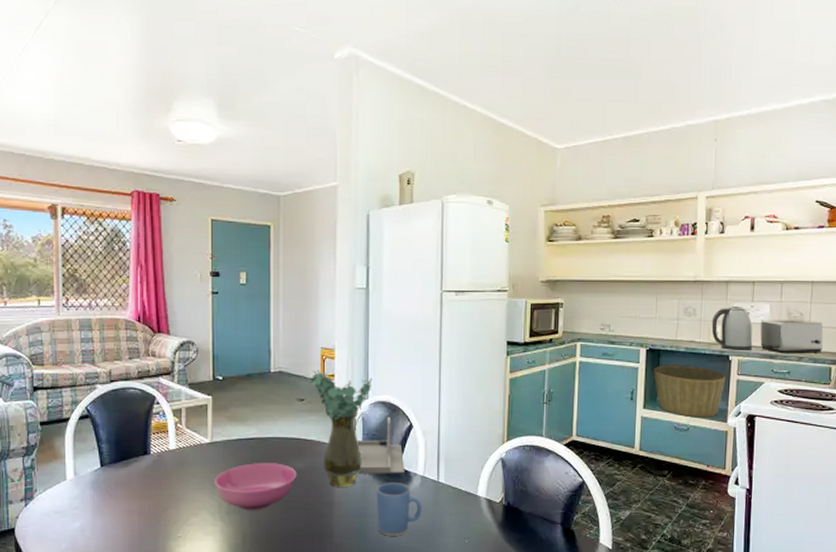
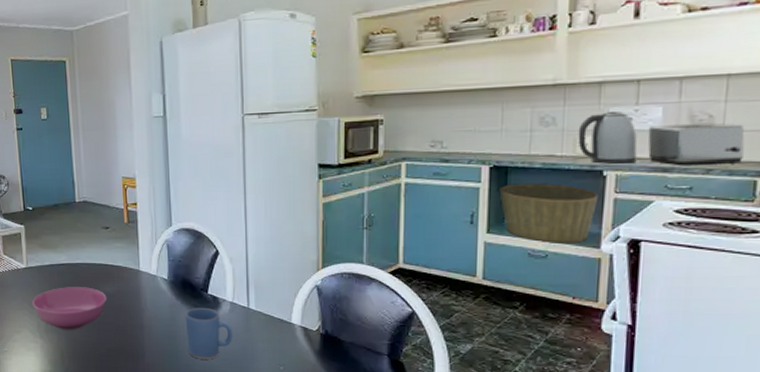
vase: present [310,369,372,487] -> none [113,198,175,311]
napkin holder: present [354,416,405,474] -> none [159,243,213,300]

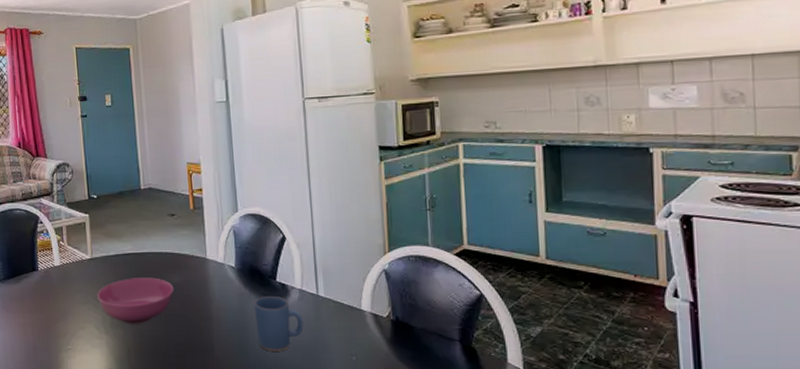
basket: present [499,183,599,243] -> none [553,161,648,221]
kettle: present [578,111,638,164] -> none [622,90,679,141]
toaster: present [648,122,745,166] -> none [686,100,776,142]

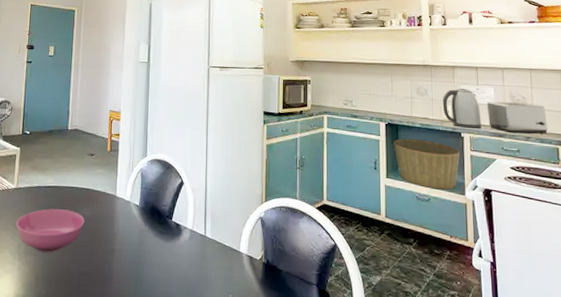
mug: present [253,295,304,351] -> none [151,233,191,286]
basket: none [553,161,648,221] -> present [393,138,460,190]
kettle: none [622,90,679,141] -> present [442,88,482,129]
toaster: none [686,100,776,142] -> present [486,101,548,134]

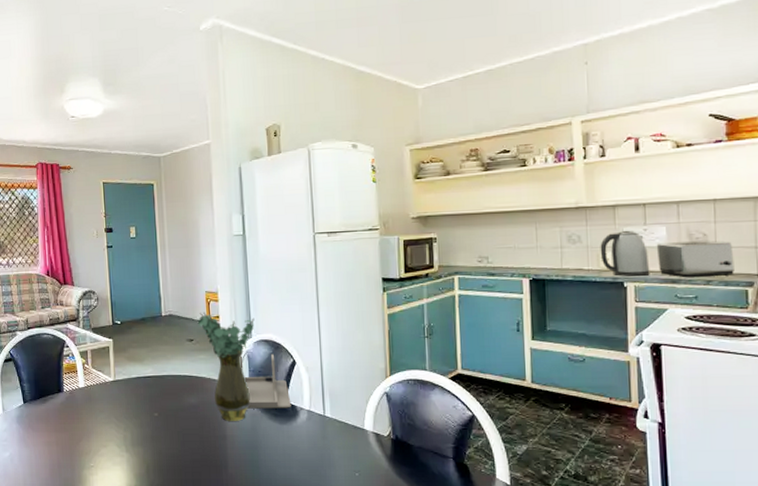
bowl: present [16,209,85,253] -> none [119,399,192,443]
vase: none [99,129,151,236] -> present [197,312,255,421]
napkin holder: none [134,173,176,227] -> present [241,354,291,409]
basket: present [393,138,460,190] -> none [539,294,623,348]

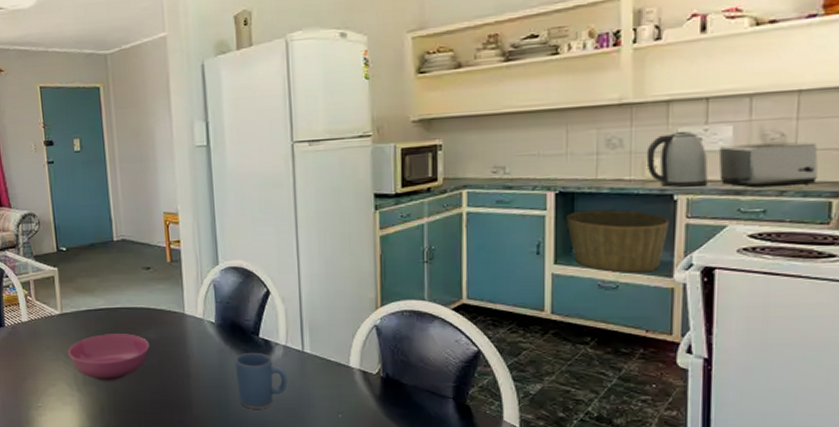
bowl: none [119,399,192,443] -> present [68,333,150,382]
vase: present [197,312,255,421] -> none [155,236,221,358]
napkin holder: present [241,354,291,409] -> none [205,283,265,344]
mug: none [265,416,311,468] -> present [234,352,287,409]
basket: none [539,294,623,348] -> present [566,209,670,273]

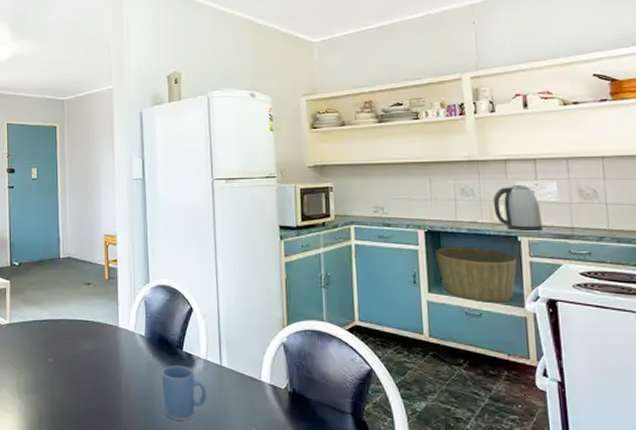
bowl: present [68,333,150,382] -> none [13,344,87,390]
toaster: present [718,141,818,188] -> none [548,196,626,234]

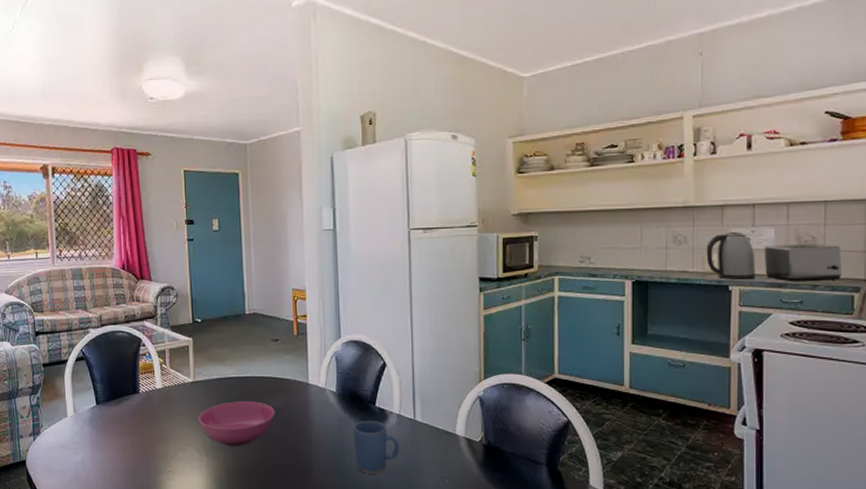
bowl: none [13,344,87,390] -> present [198,401,275,447]
basket: present [434,247,517,303] -> none [641,297,726,353]
toaster: none [548,196,626,234] -> present [764,243,842,282]

